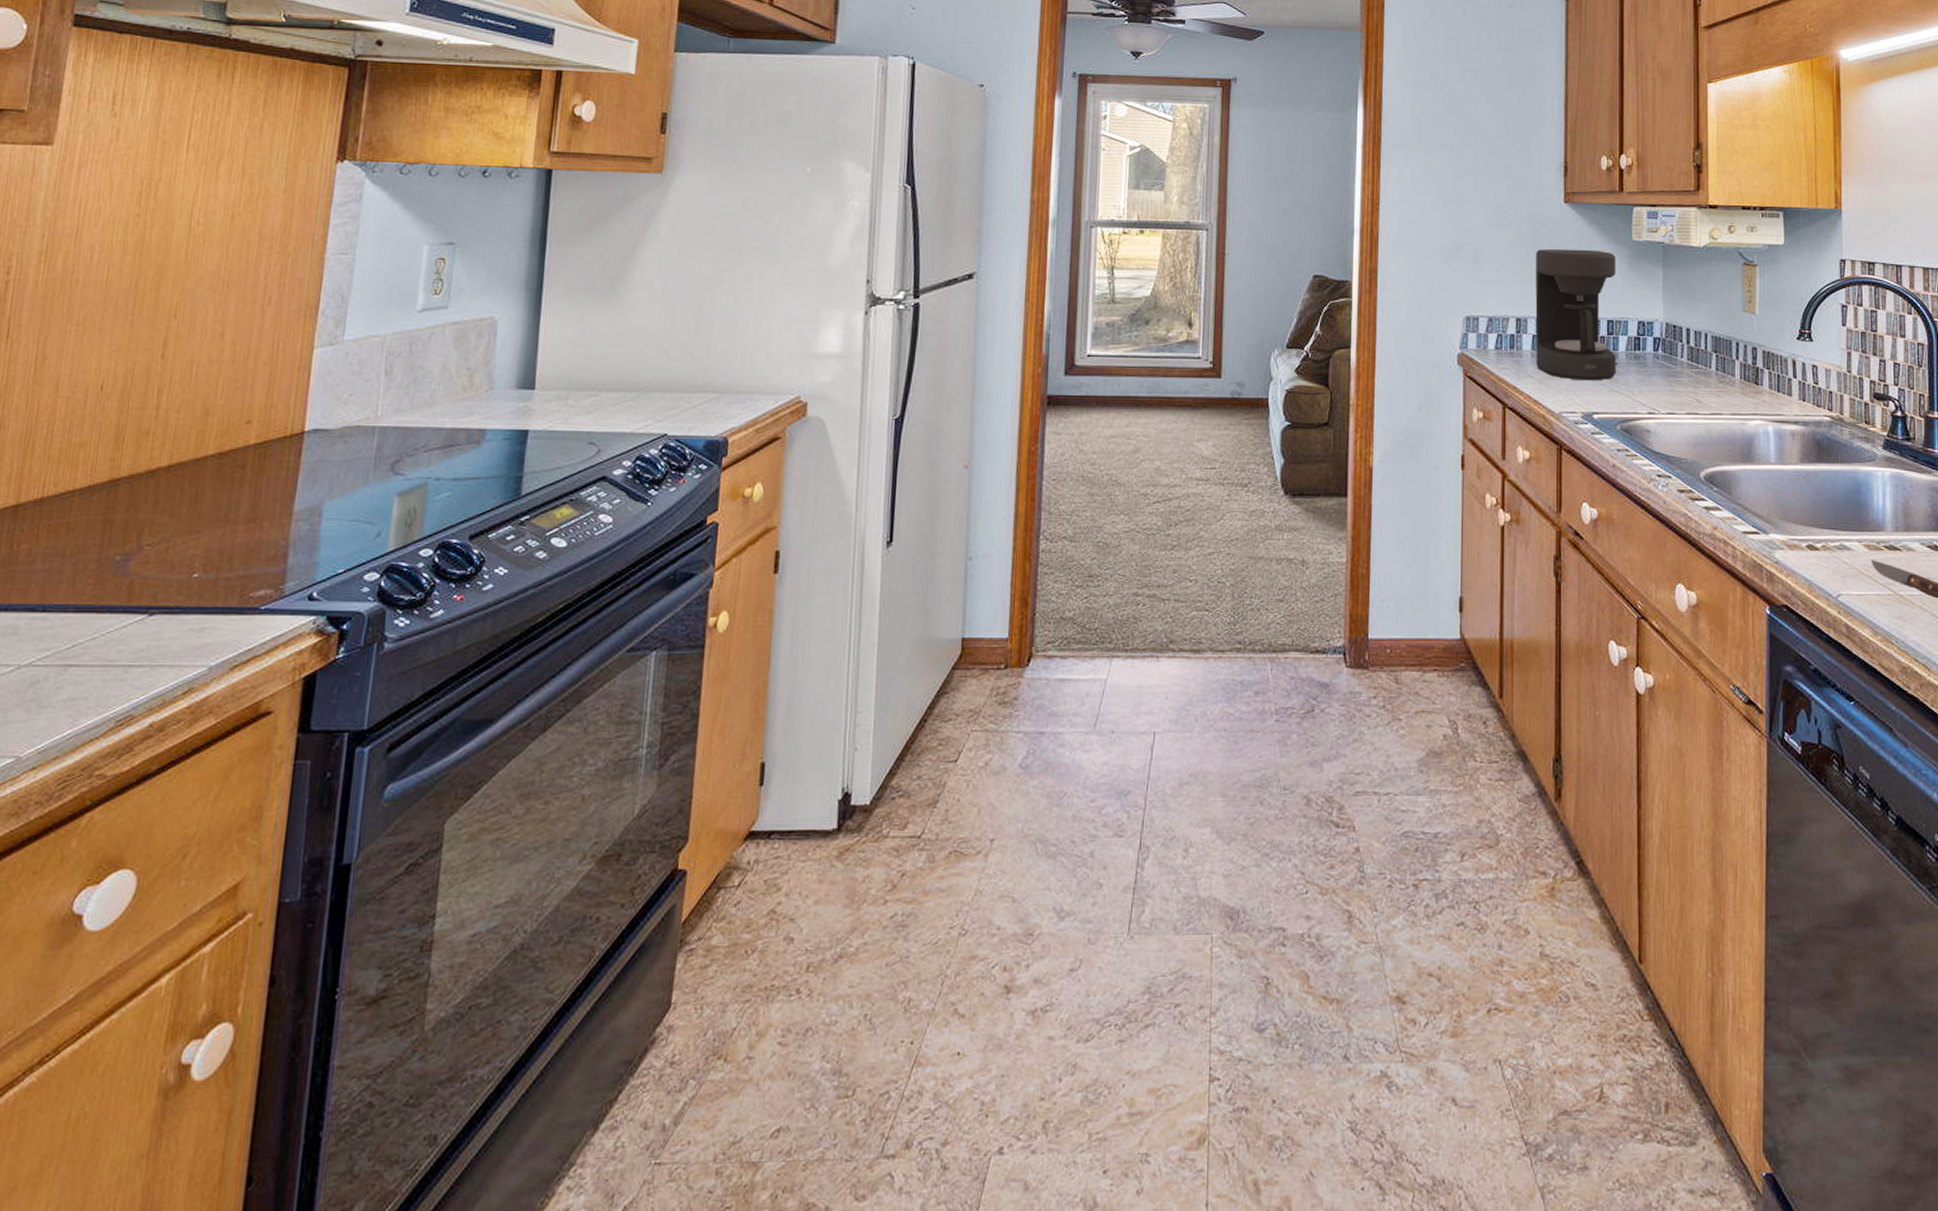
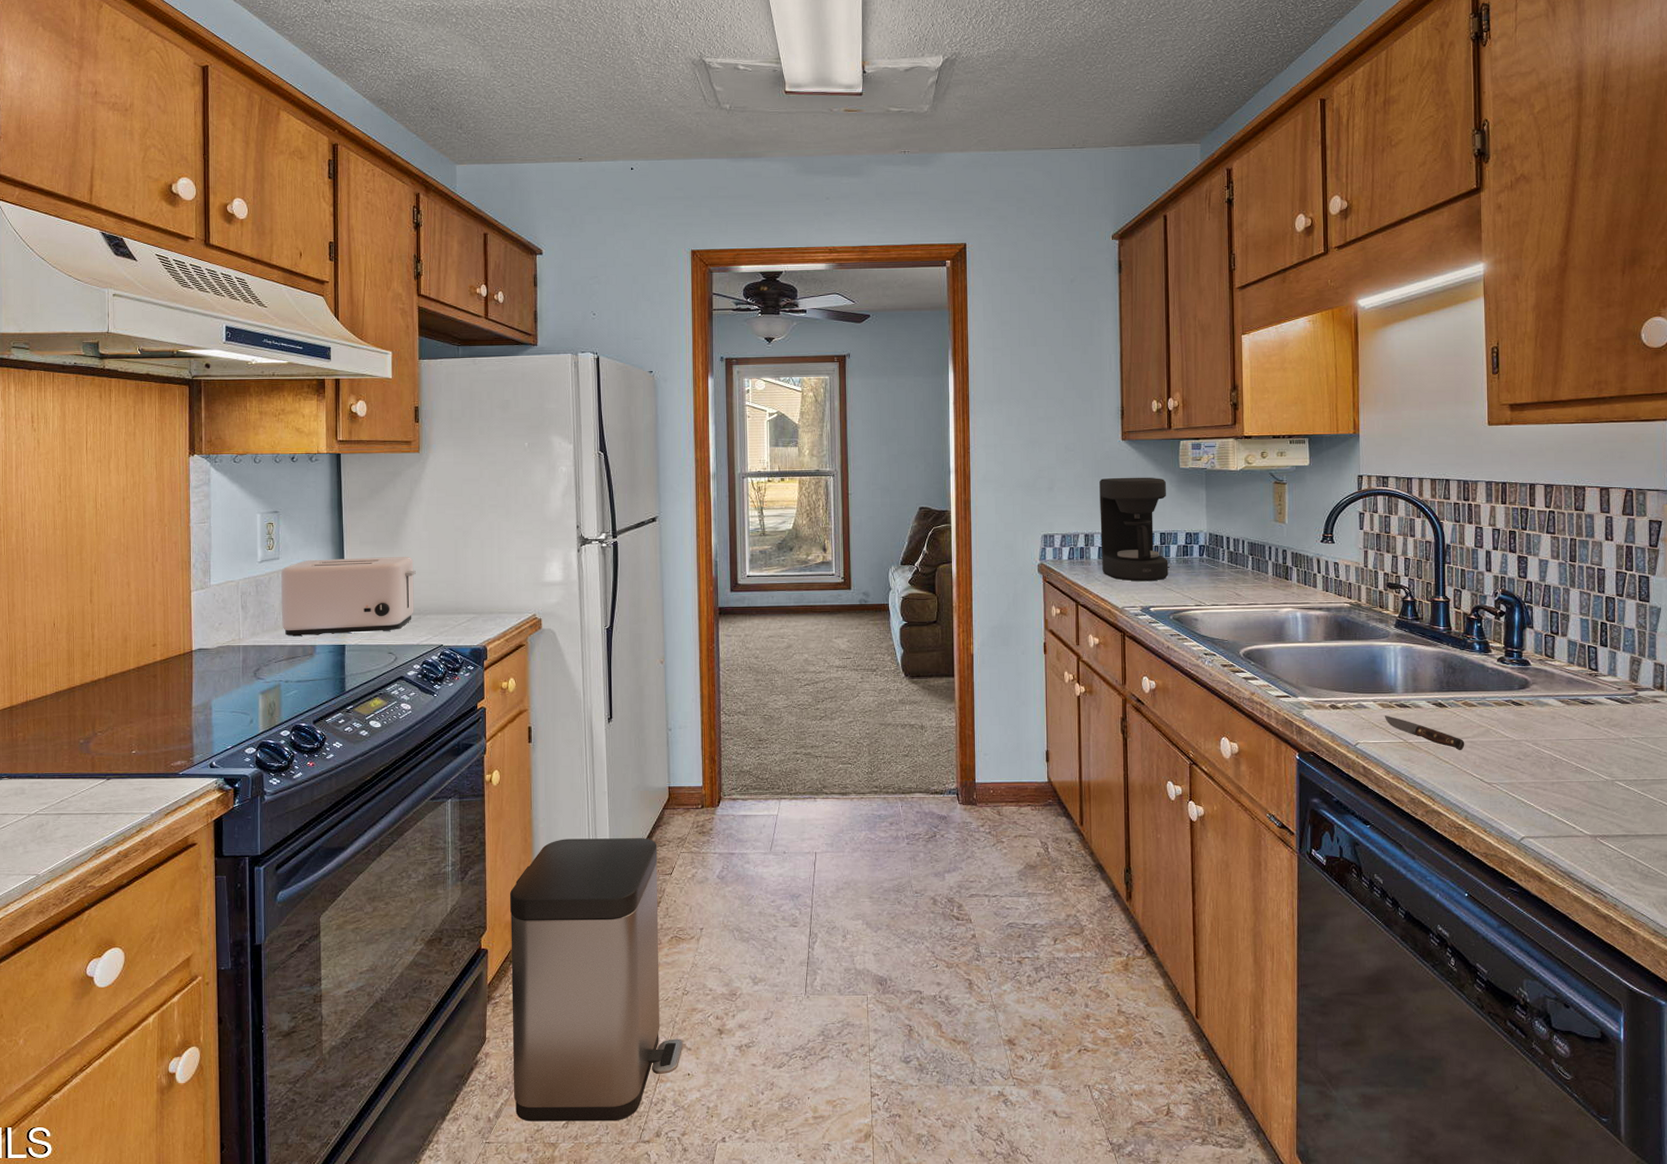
toaster: none [440,310,640,417] -> present [281,557,416,637]
pedal bin: none [704,710,955,1130] -> present [509,838,683,1122]

